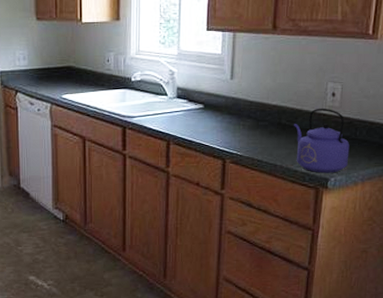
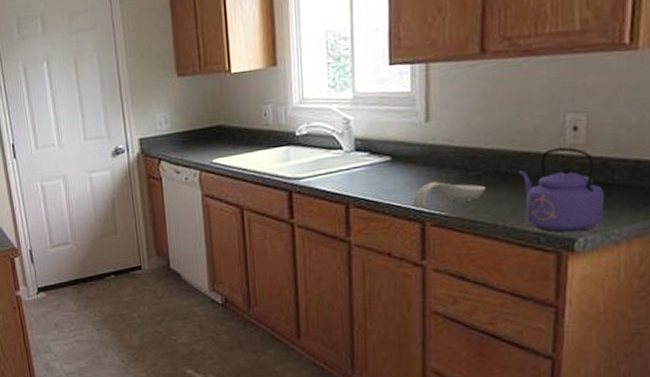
spoon rest: none [217,128,271,148] -> present [412,182,487,208]

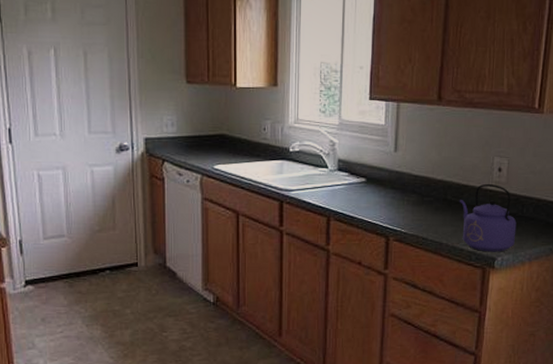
spoon rest: present [412,182,487,208] -> none [380,203,436,225]

